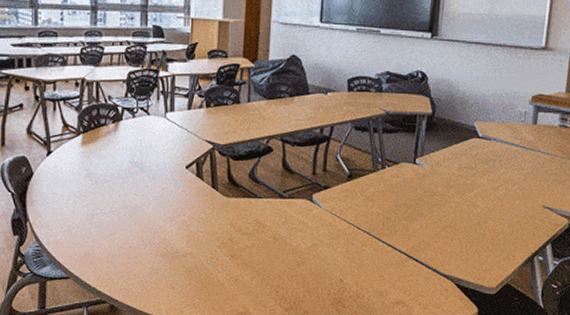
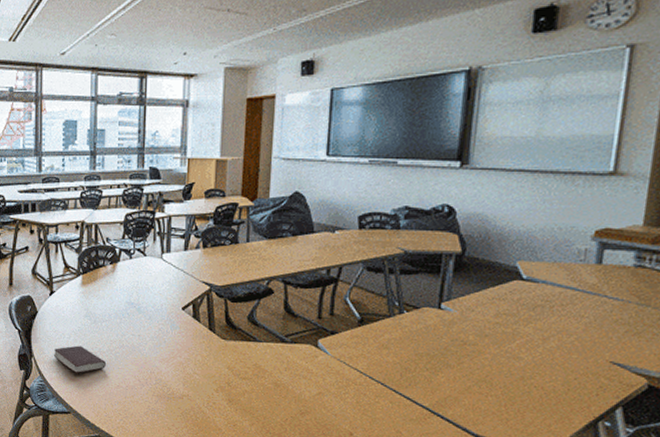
book: none [51,207,108,236] -> present [53,345,106,373]

